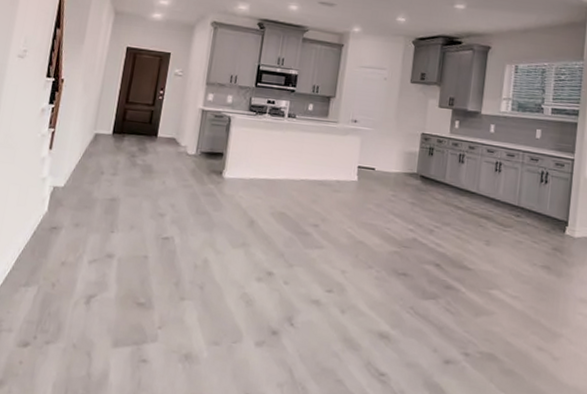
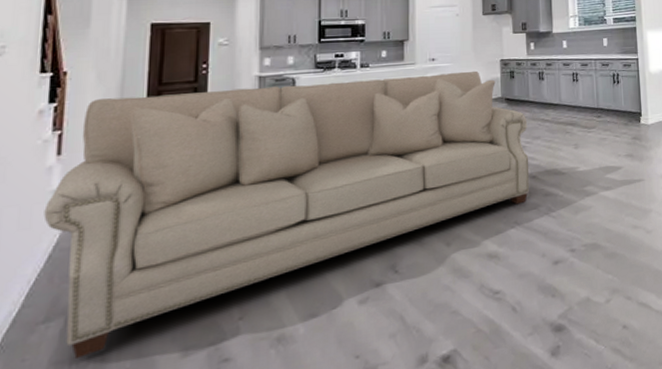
sofa: none [34,107,440,323] -> present [43,70,529,359]

